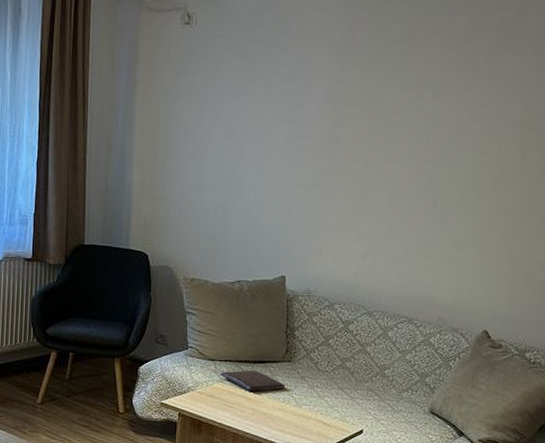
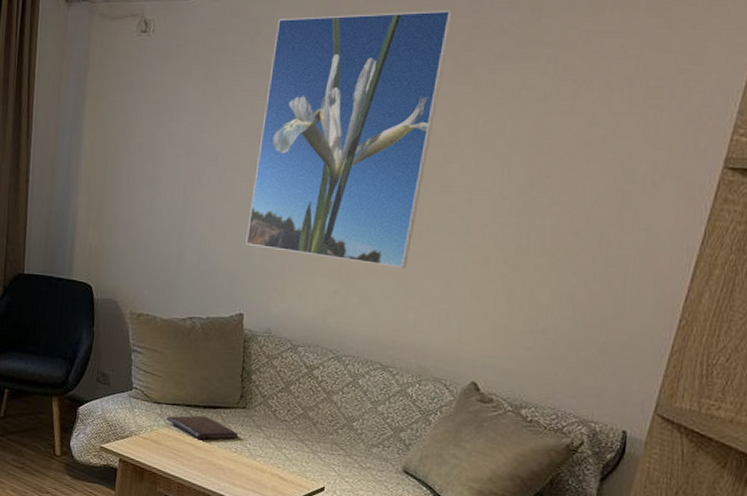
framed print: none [285,9,454,232] -> present [246,11,454,268]

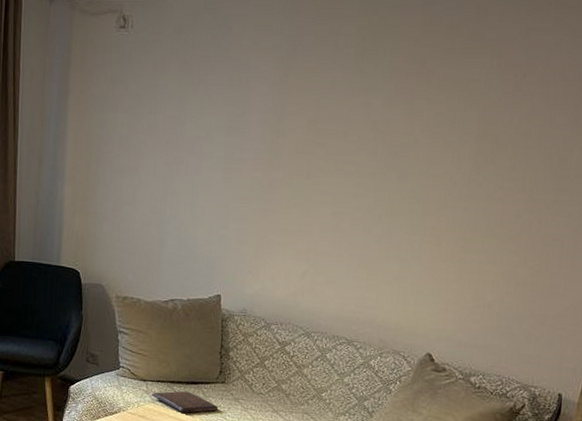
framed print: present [246,11,454,268] -> none [222,9,409,250]

